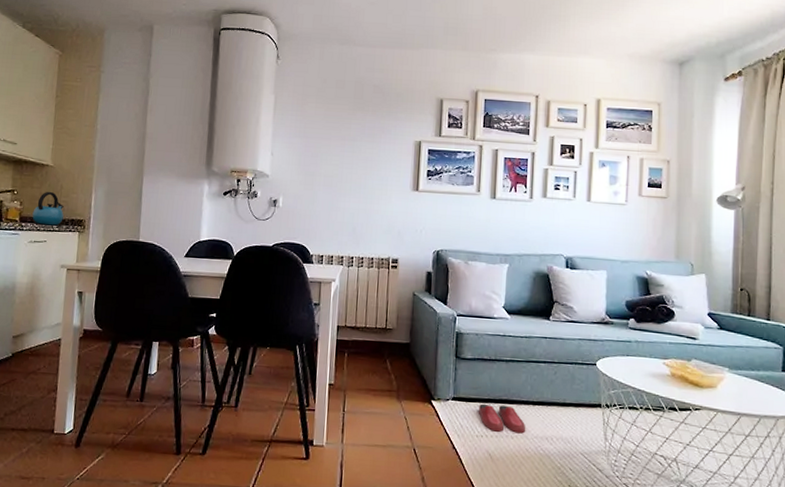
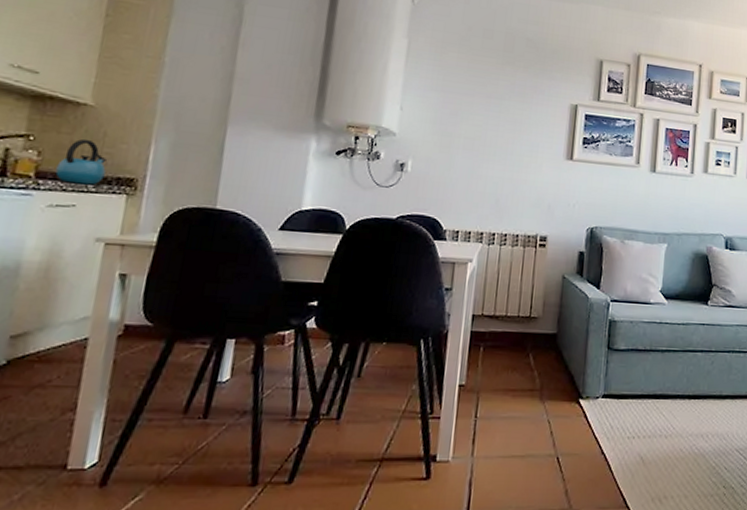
slippers: present [479,403,525,434] -> none [631,400,680,432]

